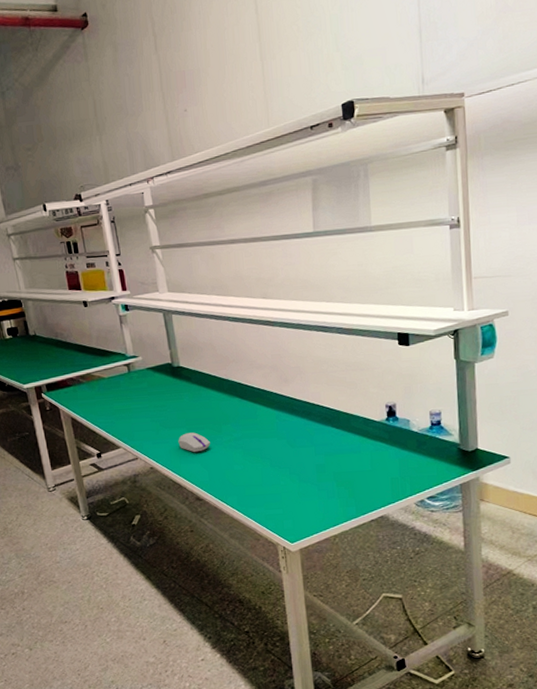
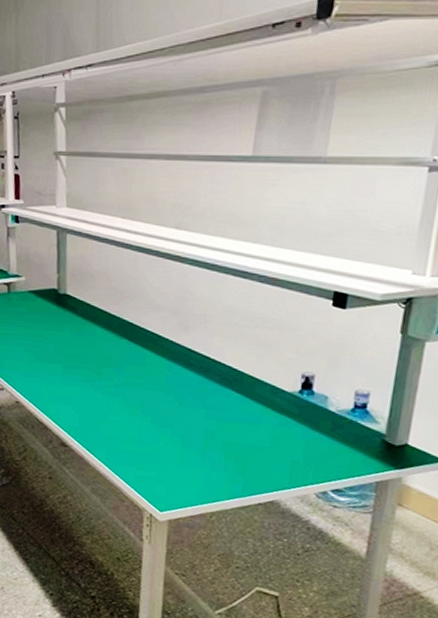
computer mouse: present [178,432,210,452] -> none [51,370,87,393]

